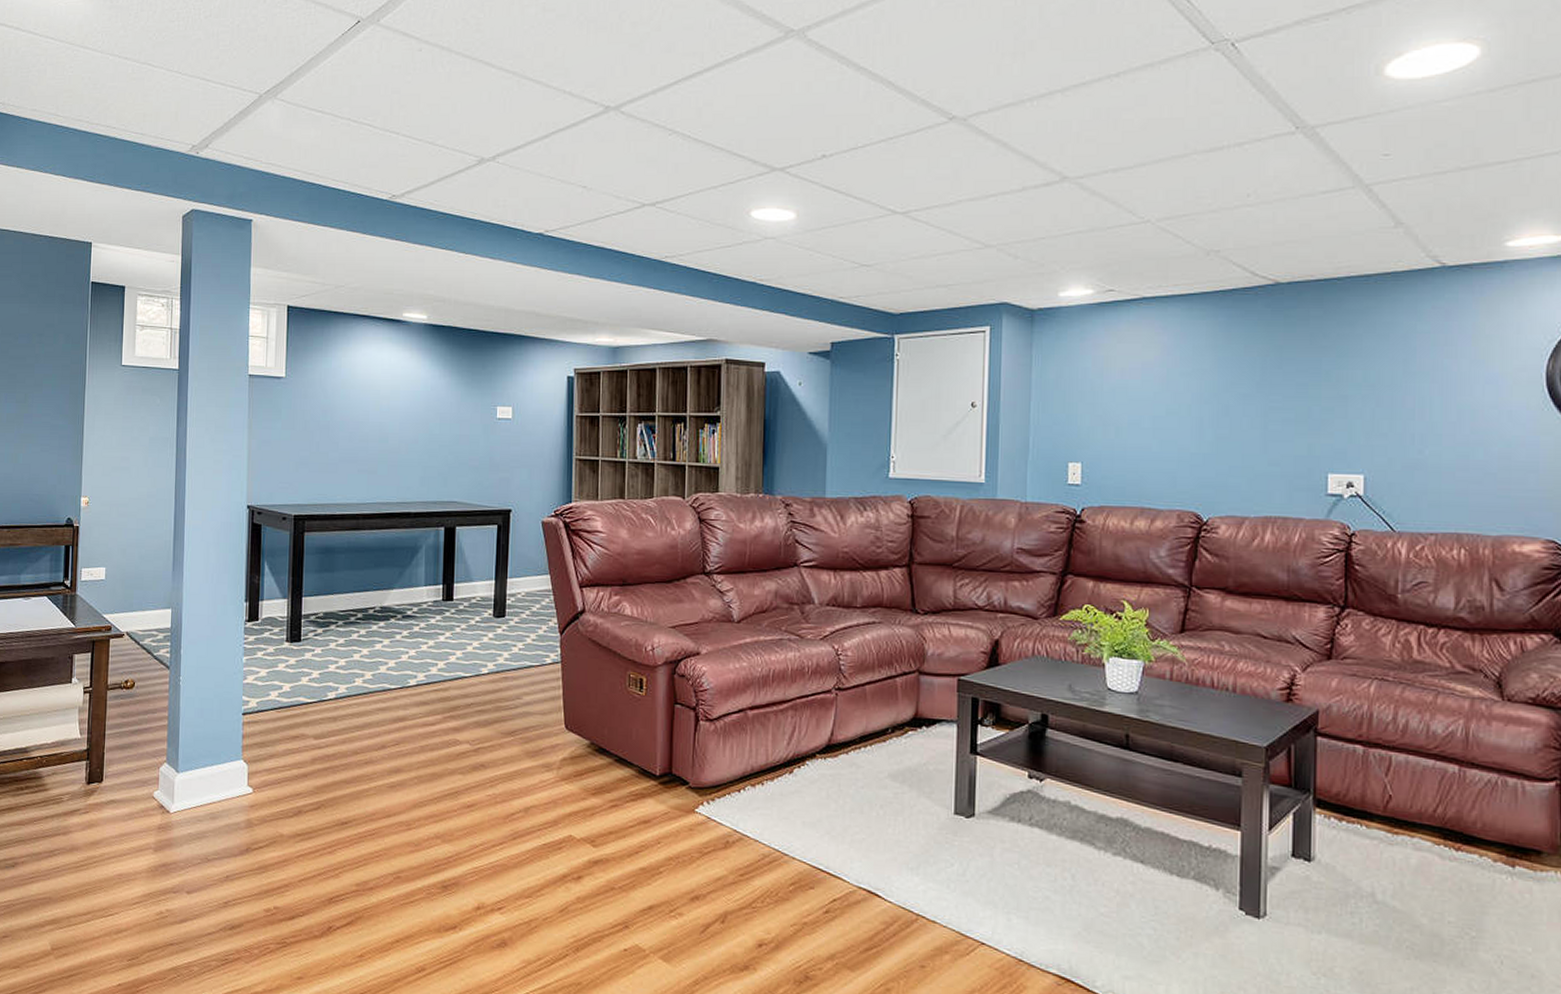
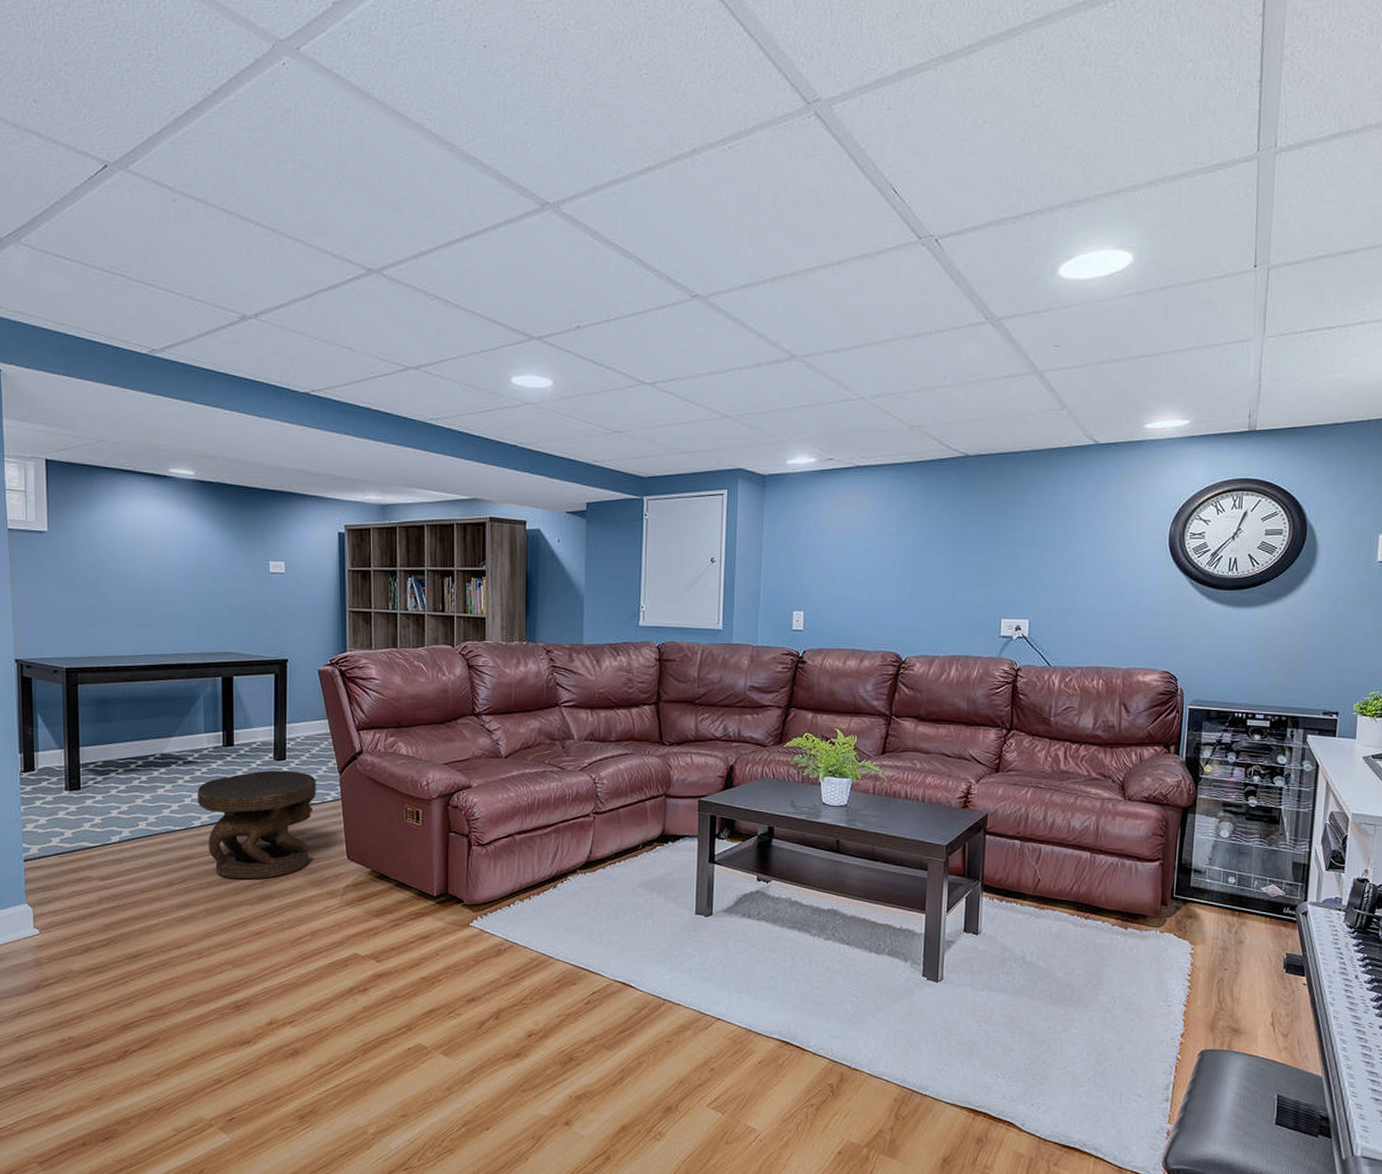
side table: none [414,628,535,747] -> present [197,770,316,880]

